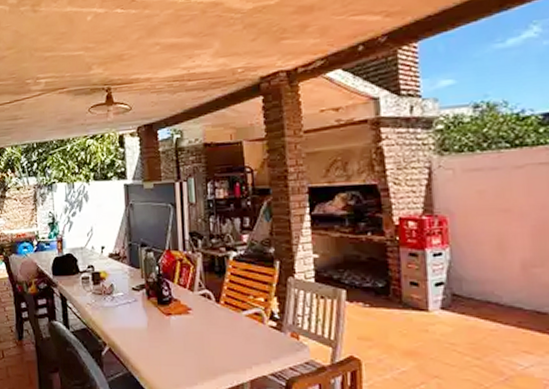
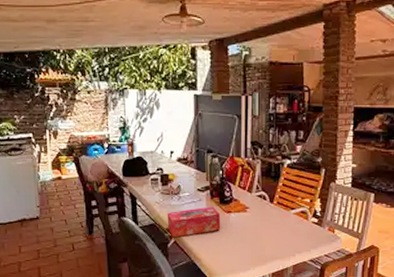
tissue box: none [100,308,161,345] -> present [167,206,221,238]

